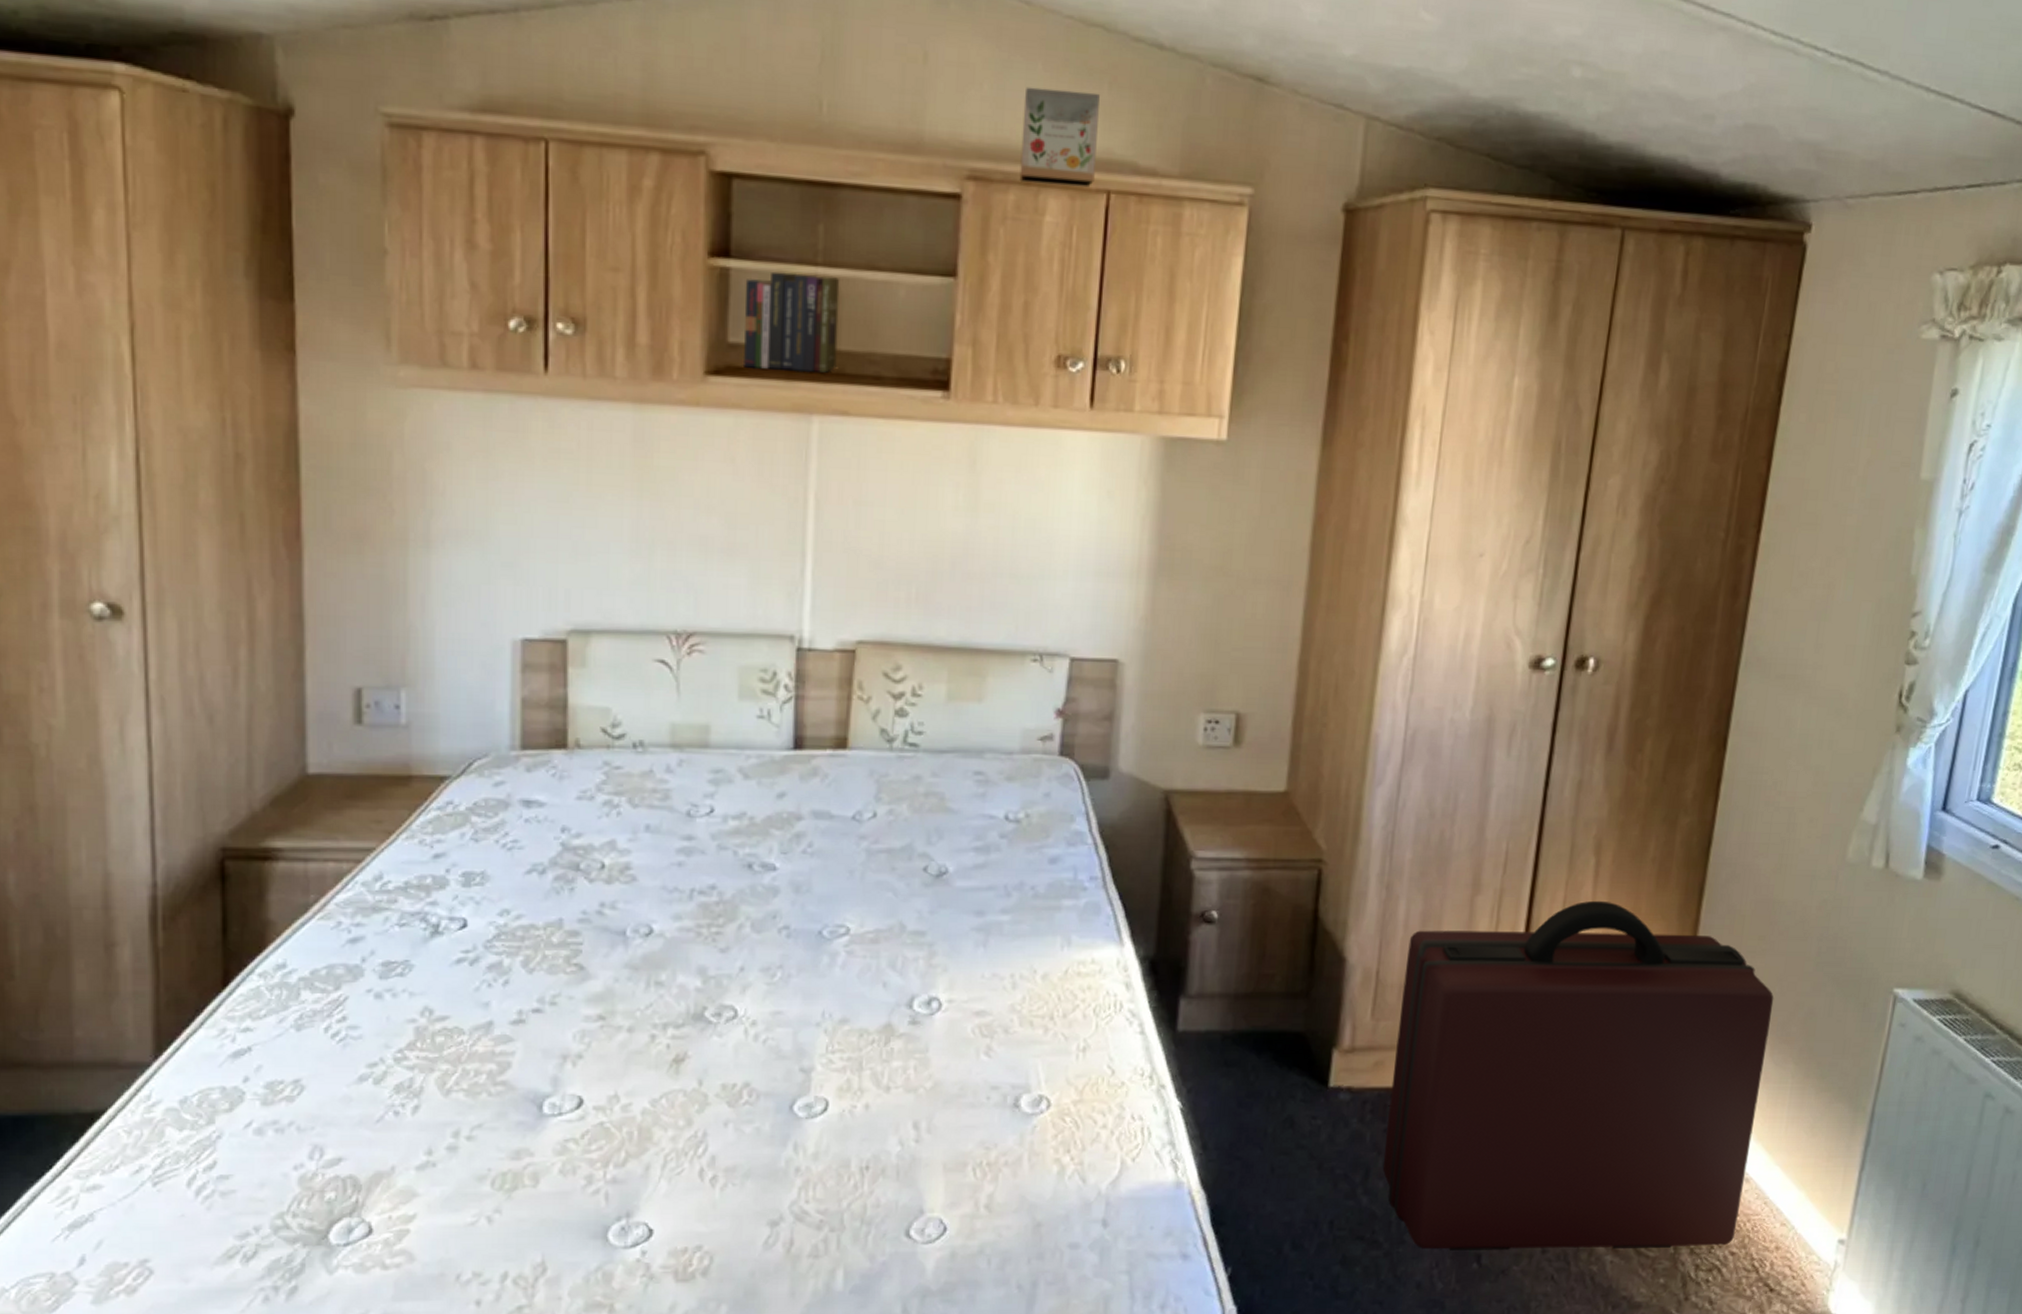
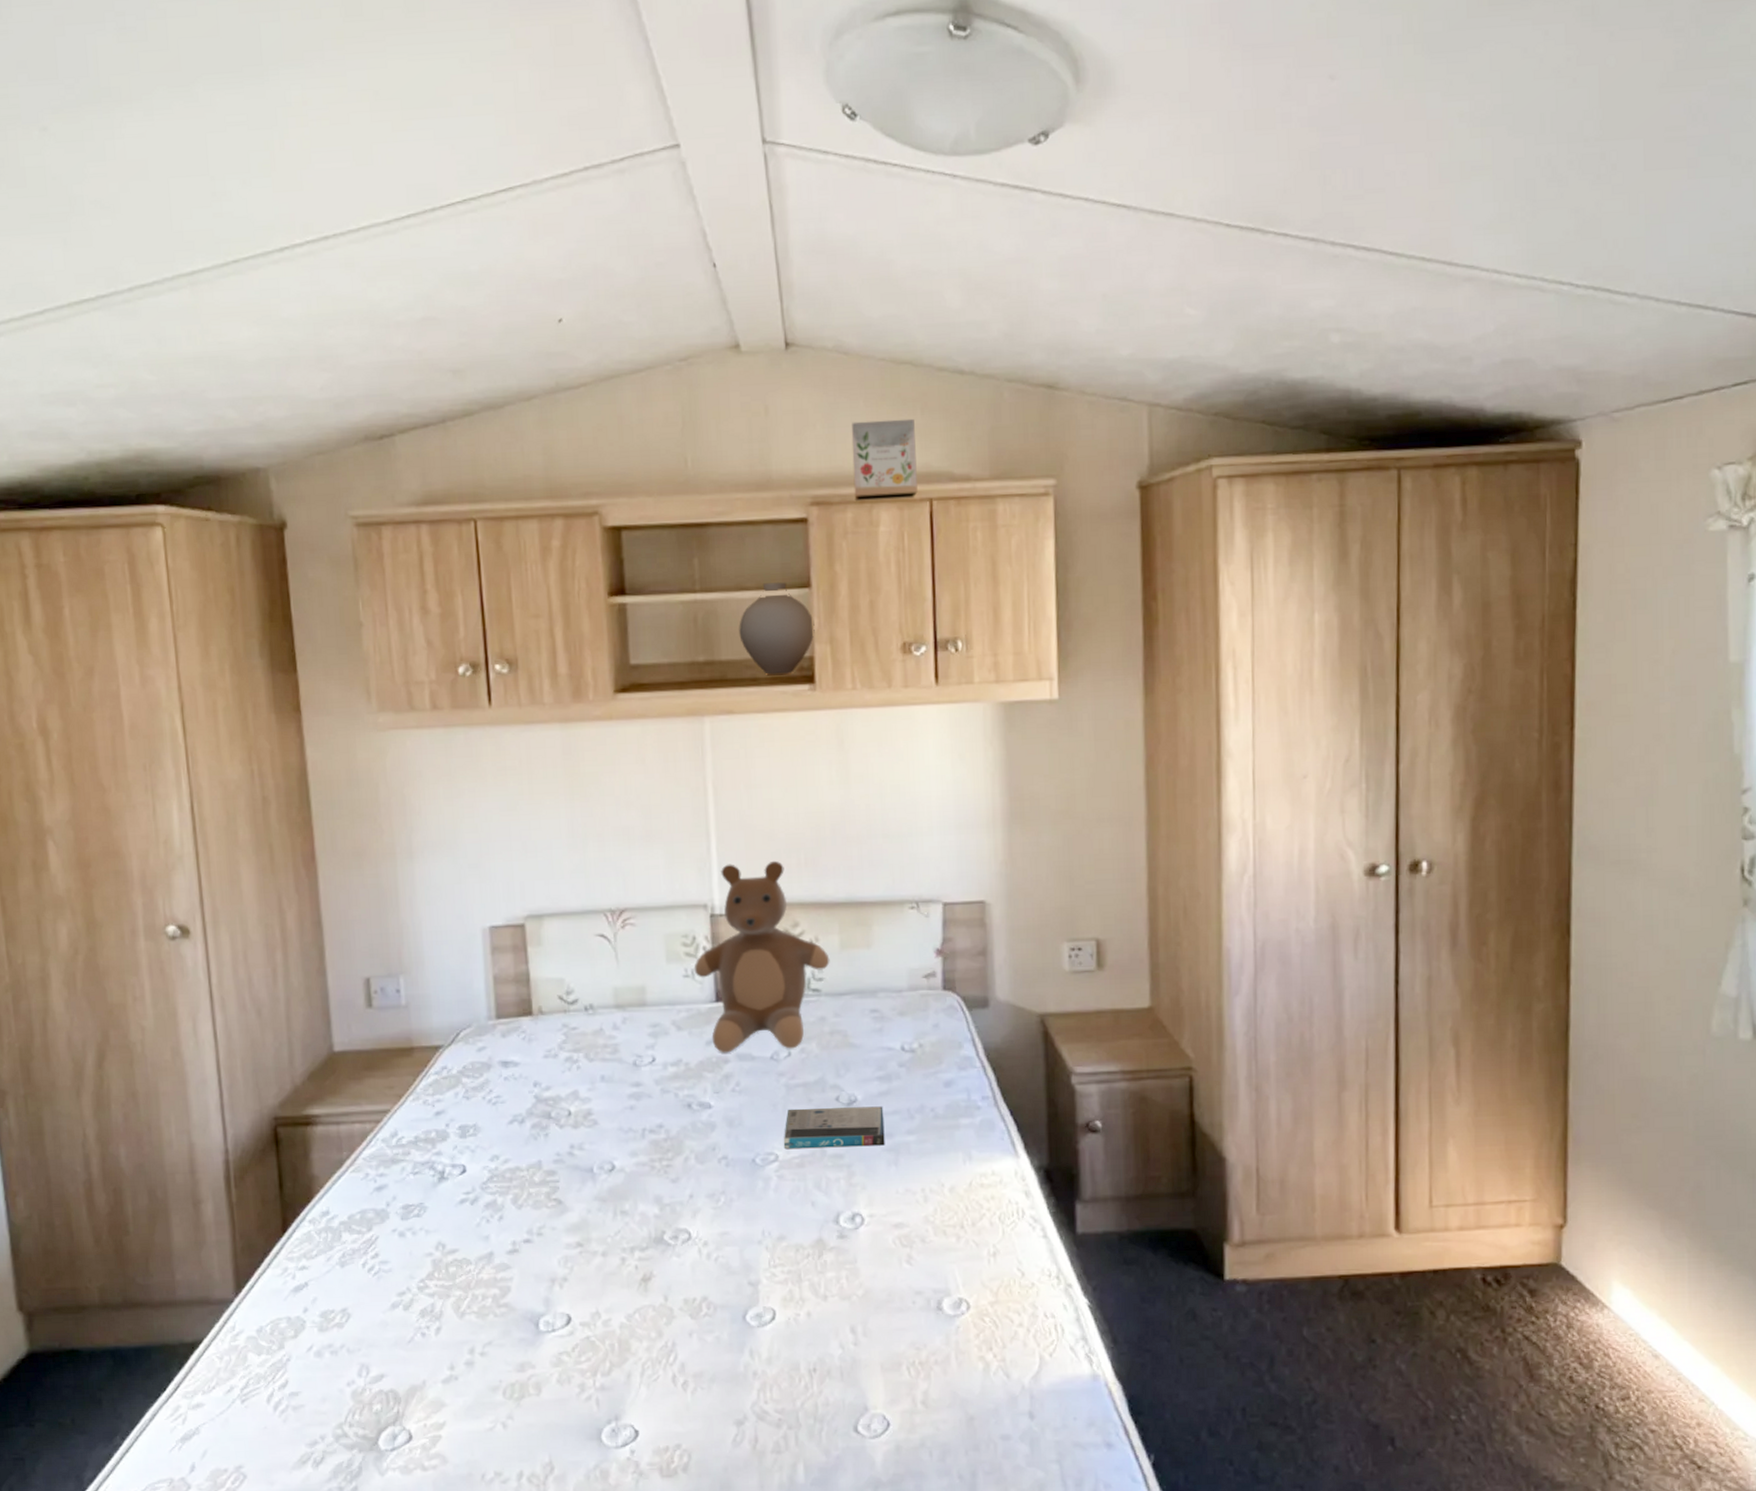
books: present [743,271,840,373] -> none [639,600,720,684]
teddy bear: none [770,591,934,810] -> present [693,860,830,1053]
book: none [857,877,977,924] -> present [783,1106,885,1149]
vase: none [865,265,957,377] -> present [739,582,815,676]
briefcase: present [1382,900,1774,1251] -> none [1283,1089,1657,1434]

